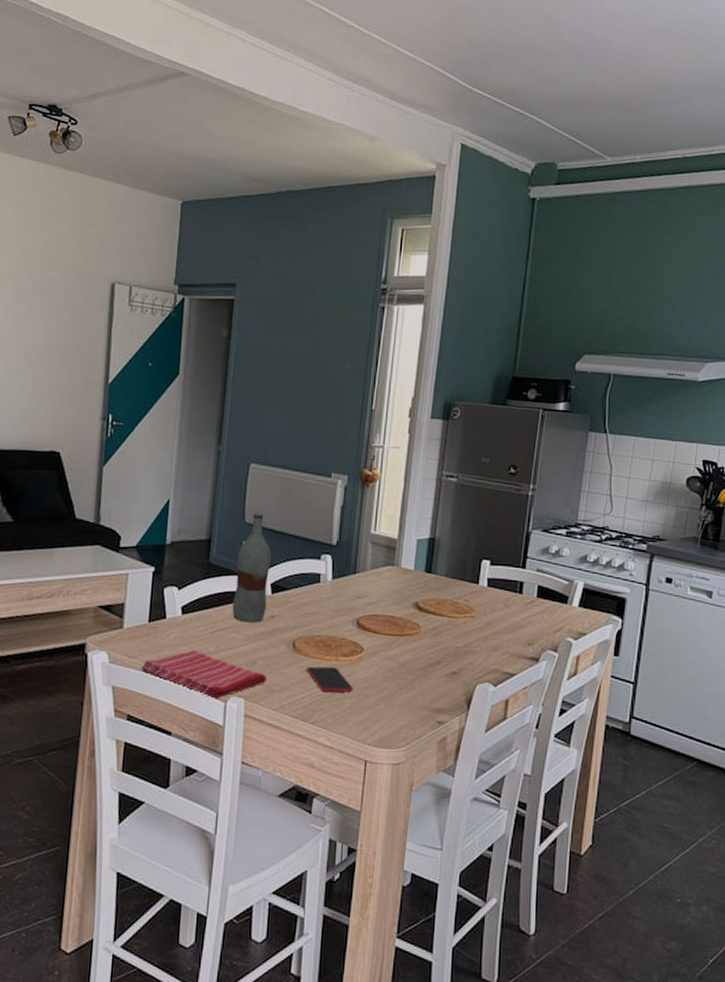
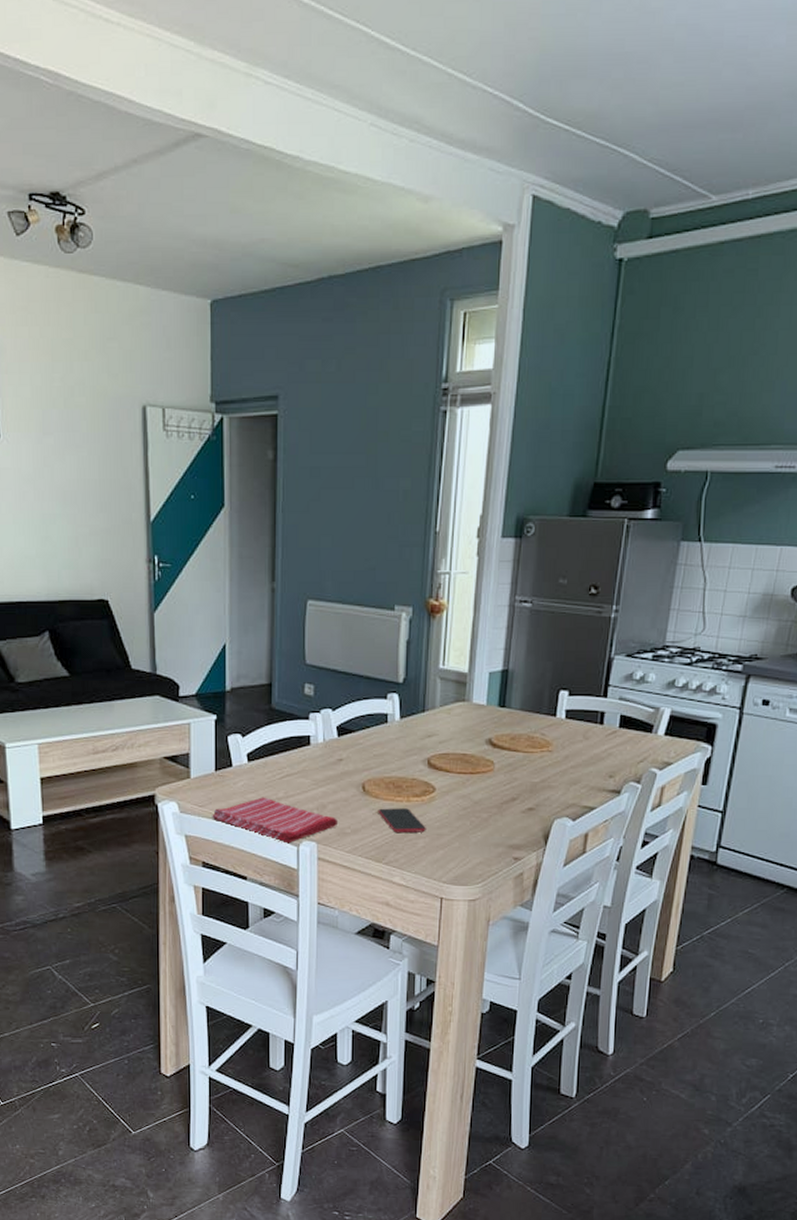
bottle: present [232,513,271,623] -> none [299,653,336,767]

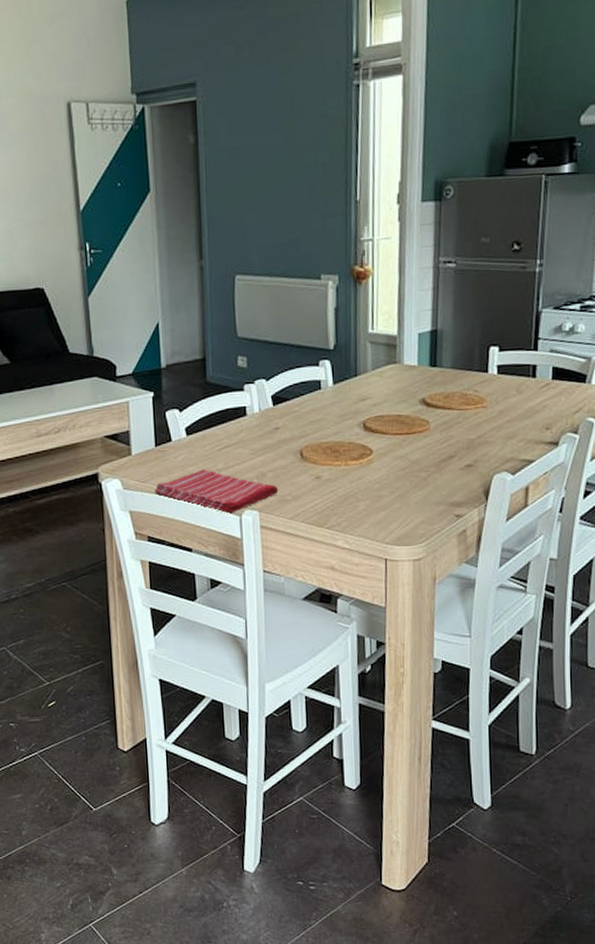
smartphone: present [378,808,426,834] -> none [317,472,366,498]

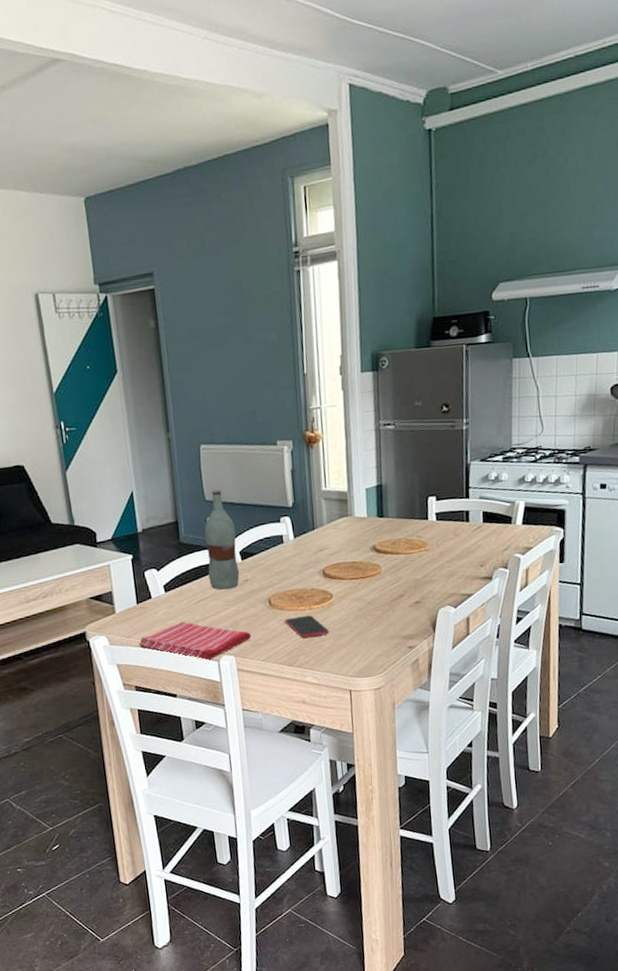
bottle: none [234,326,270,437] -> present [204,489,240,590]
smartphone: none [317,472,366,498] -> present [285,615,329,639]

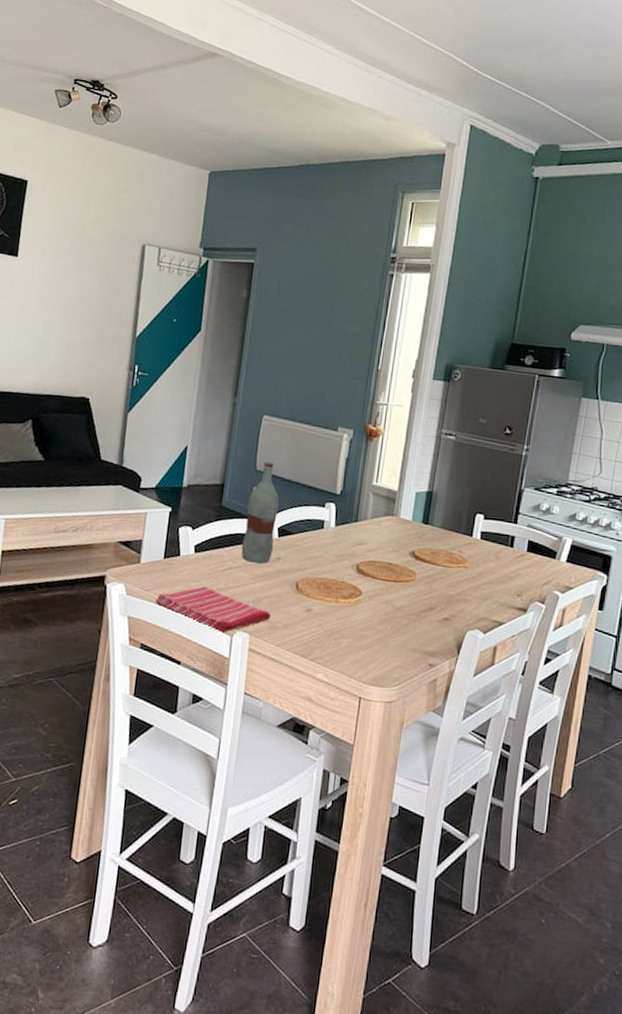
smartphone: present [285,615,329,639] -> none [308,606,351,633]

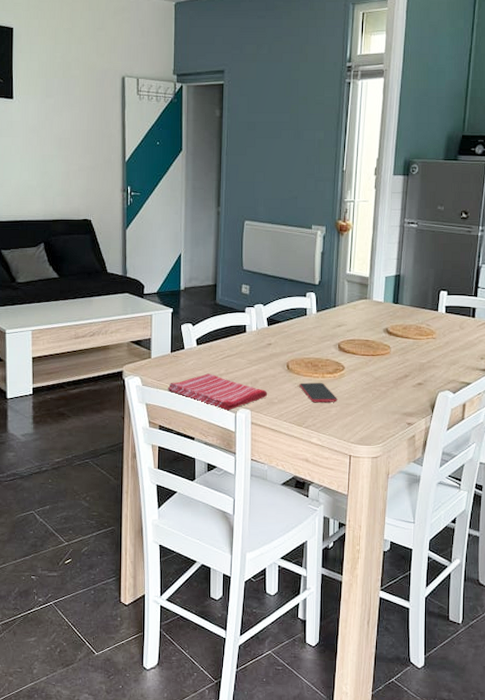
bottle: present [241,461,279,564] -> none [237,261,266,350]
smartphone: none [308,606,351,633] -> present [299,383,337,403]

